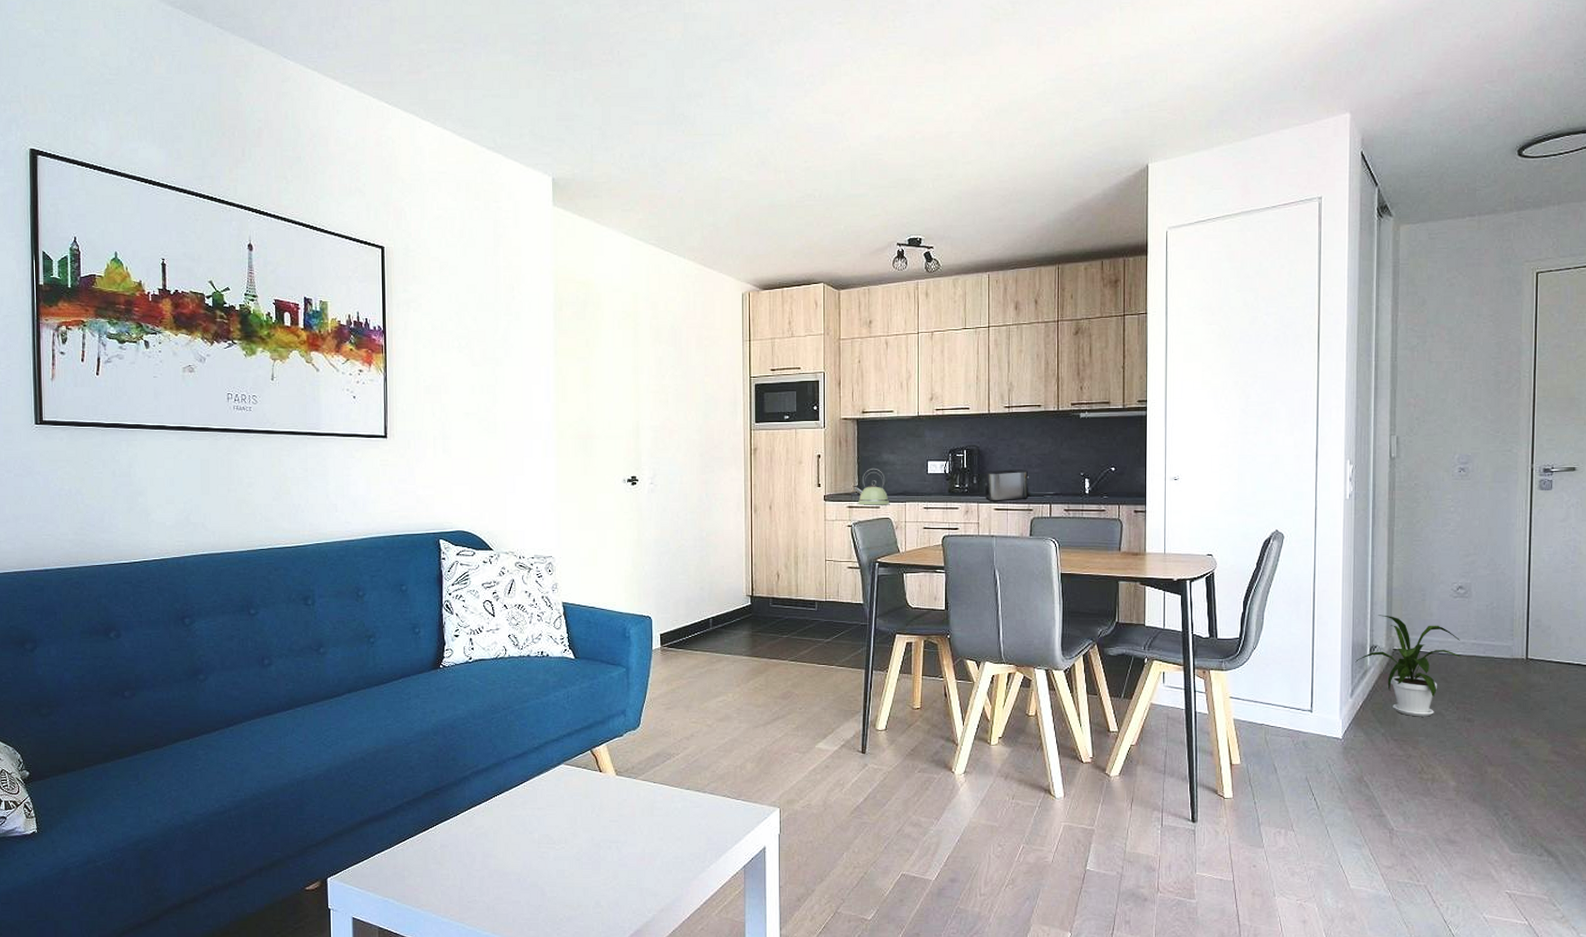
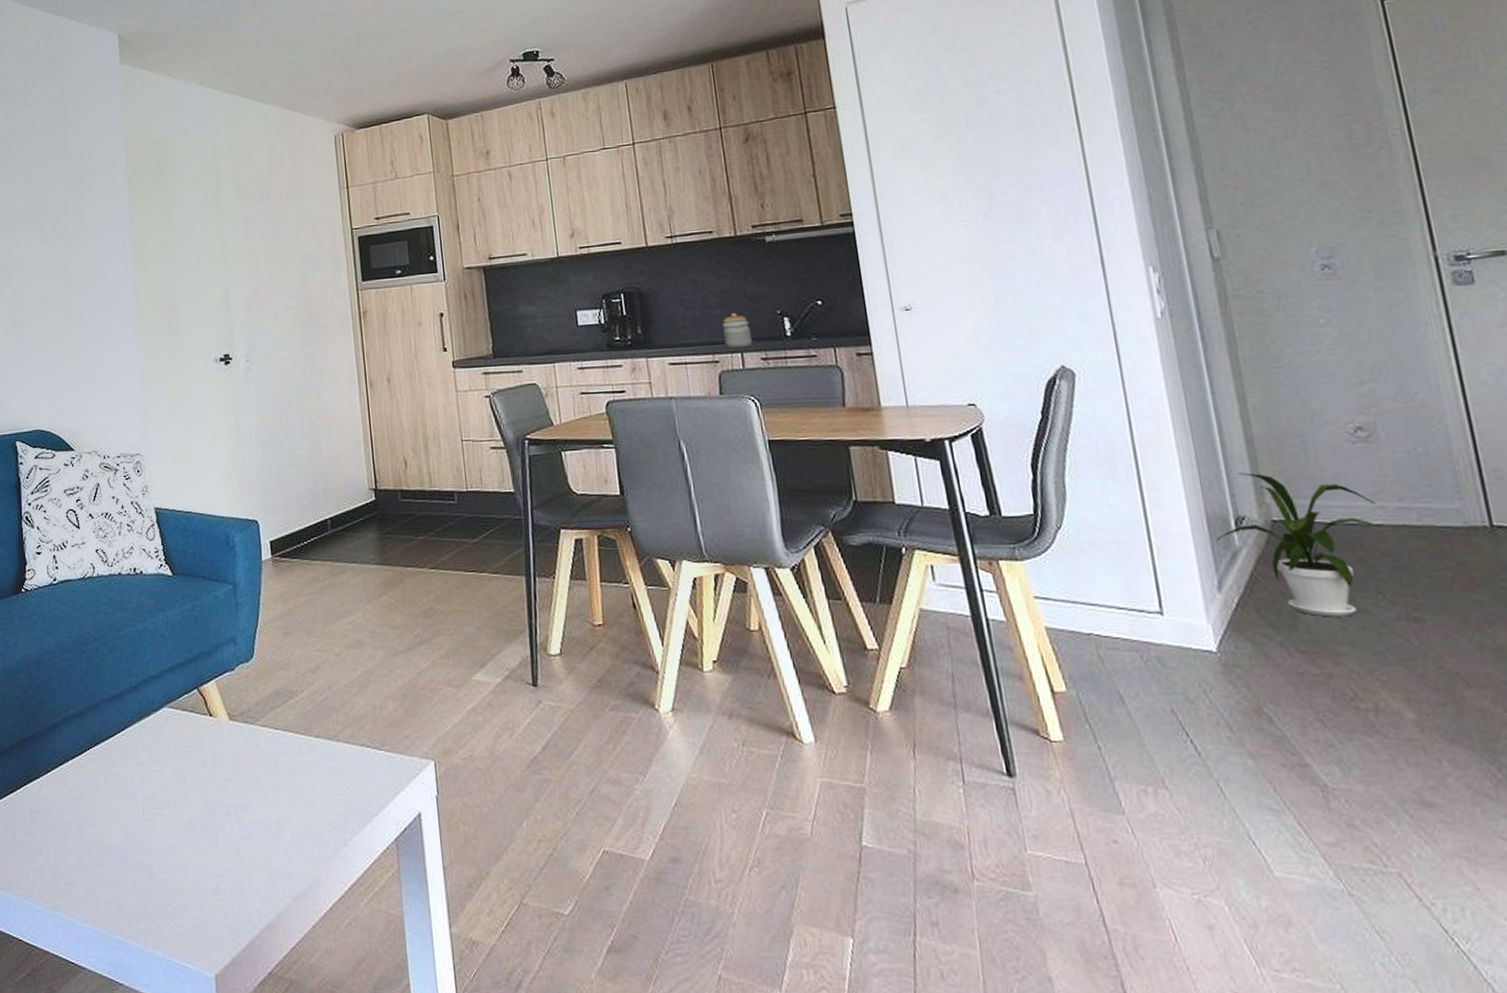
kettle: present [853,468,890,505] -> none [487,323,535,371]
toaster: present [984,469,1031,503] -> none [650,311,715,356]
jar: none [1038,471,1060,500] -> present [721,312,753,348]

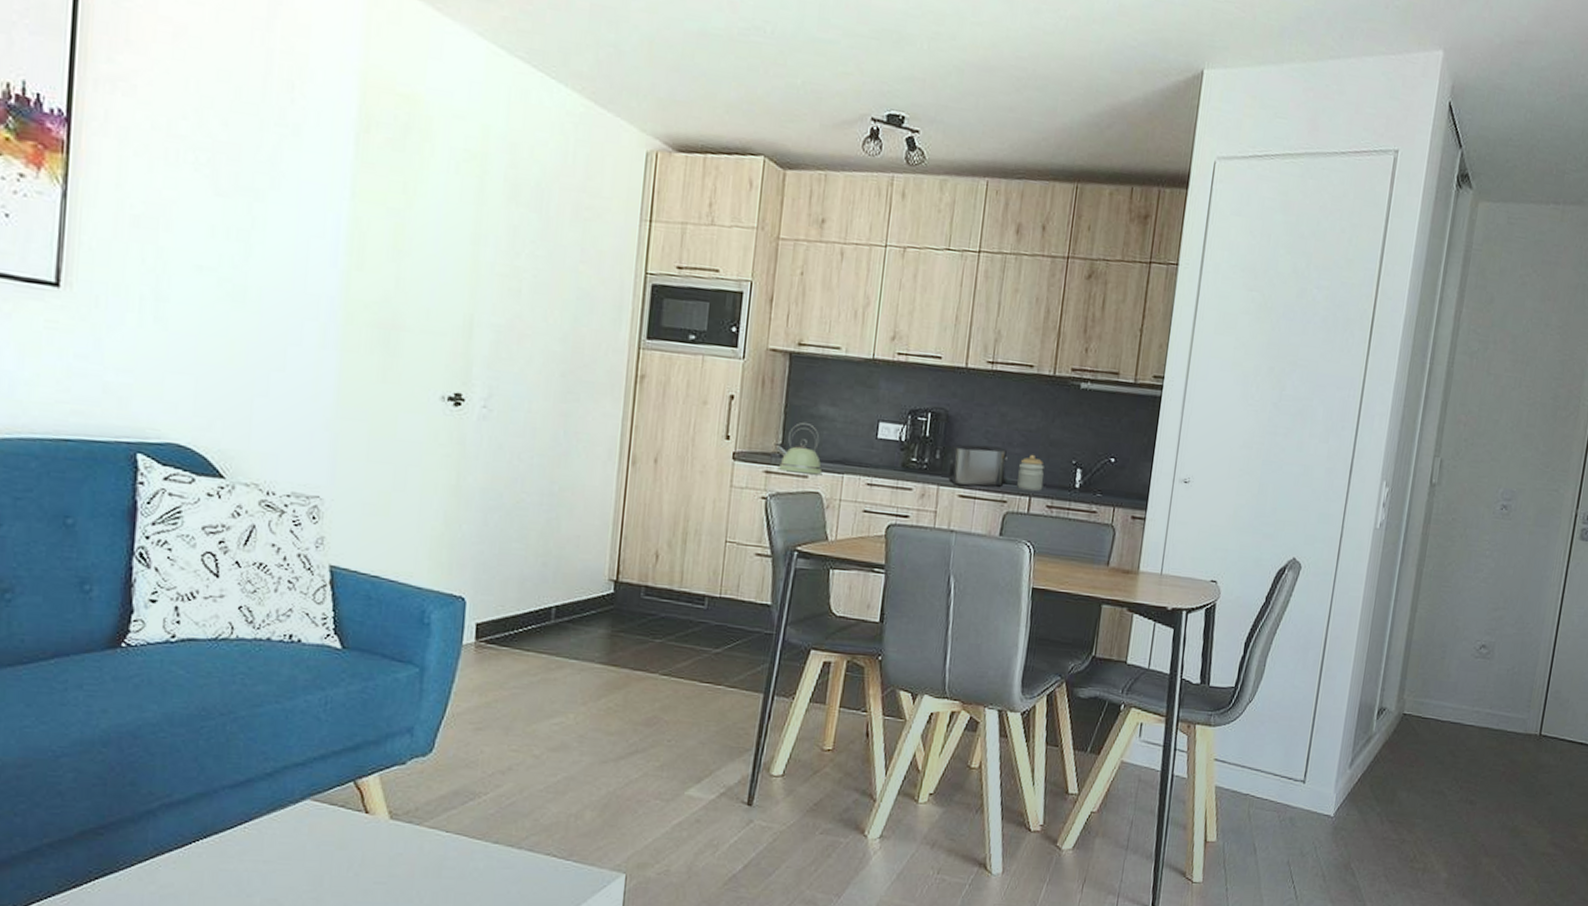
kettle: none [487,323,535,371] -> present [775,422,823,475]
toaster: none [650,311,715,356] -> present [948,443,1008,488]
house plant: present [1216,472,1384,617] -> none [1360,671,1475,796]

